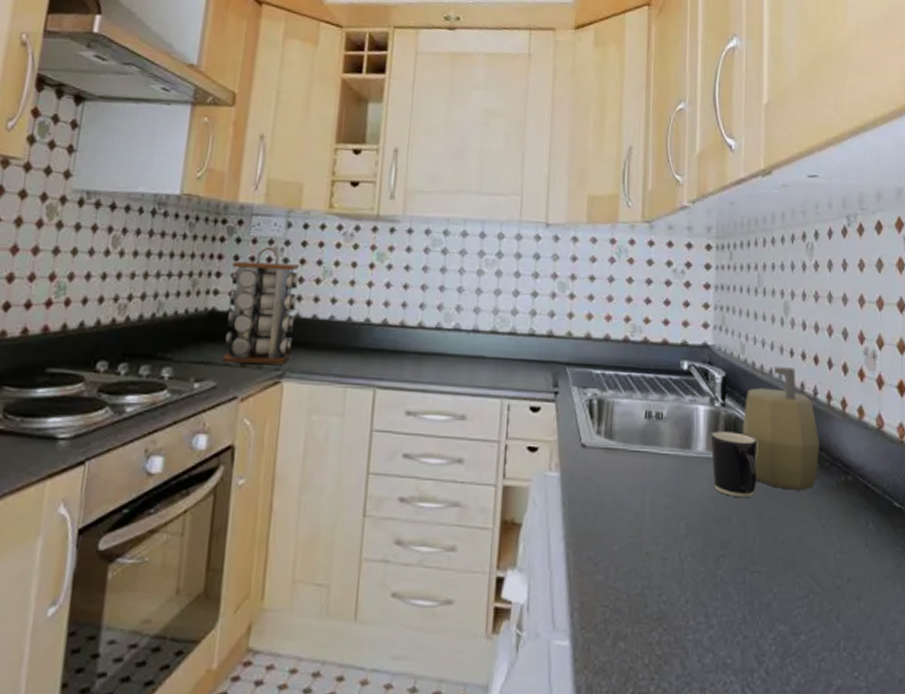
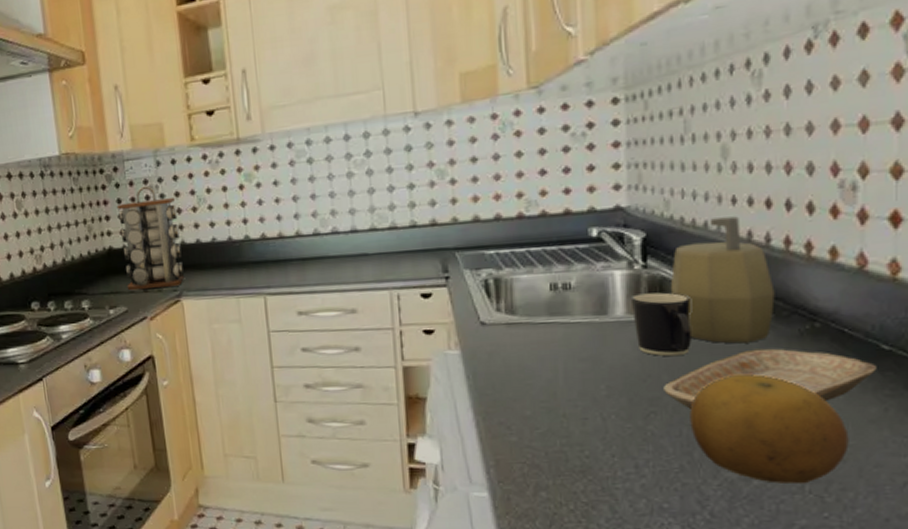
tray: none [733,497,891,555] -> present [664,348,877,409]
fruit: none [752,521,873,641] -> present [690,374,849,484]

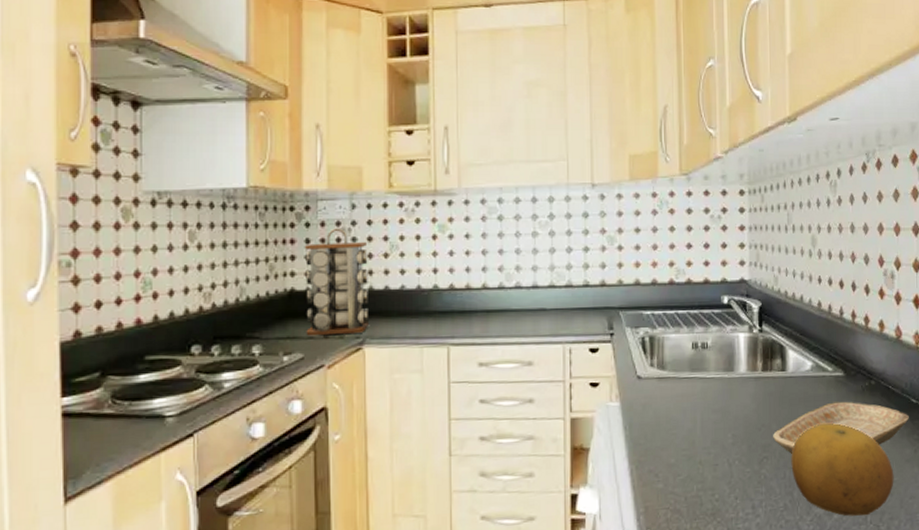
mug: present [630,292,691,357] -> none [750,353,792,409]
soap dispenser: present [670,216,775,344] -> none [778,293,846,397]

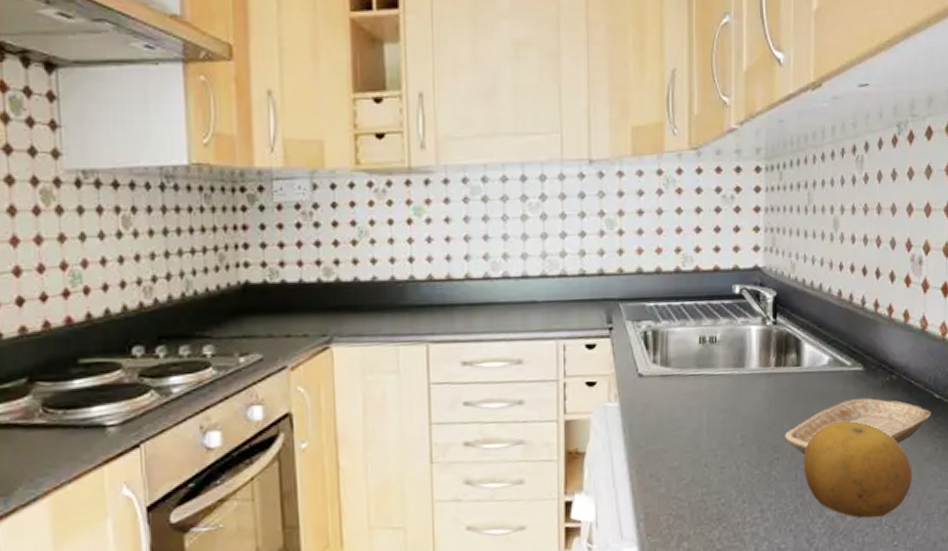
spice rack: present [305,228,370,337] -> none [260,211,338,335]

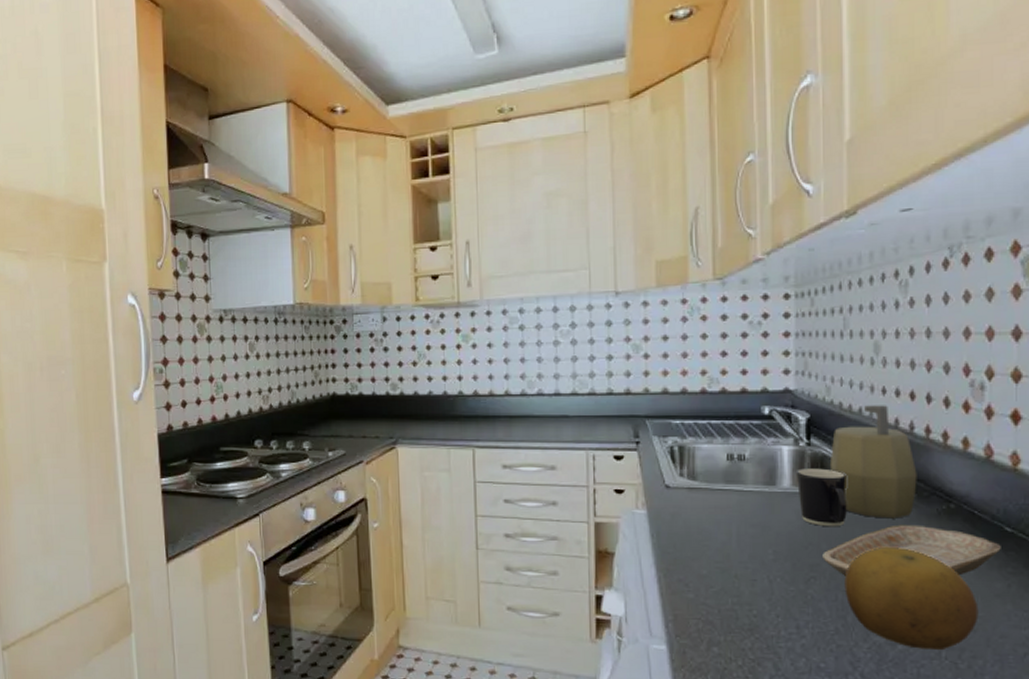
mug: none [762,347,807,407] -> present [795,468,847,527]
soap dispenser: none [793,281,867,394] -> present [829,405,917,519]

